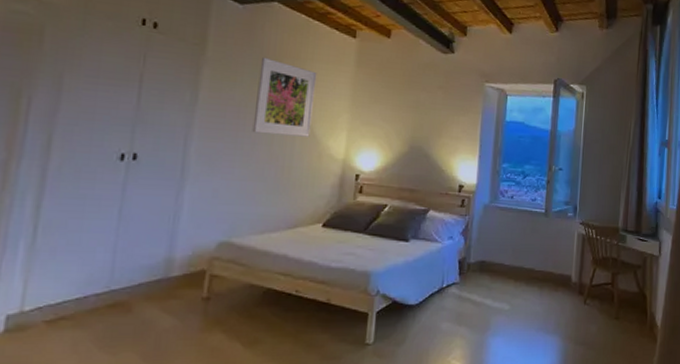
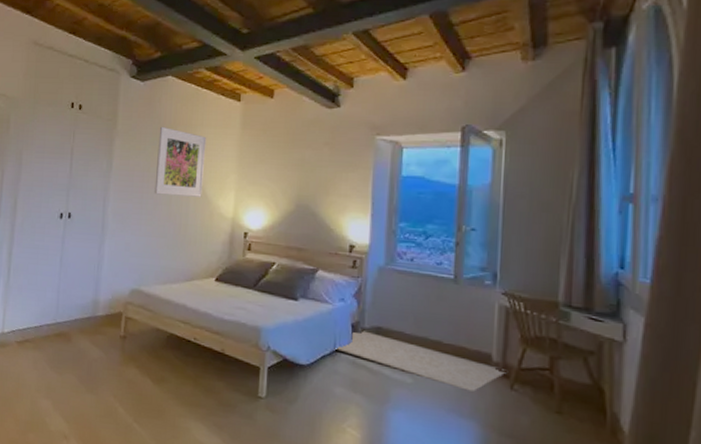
rug: none [442,264,582,310] -> present [334,329,507,391]

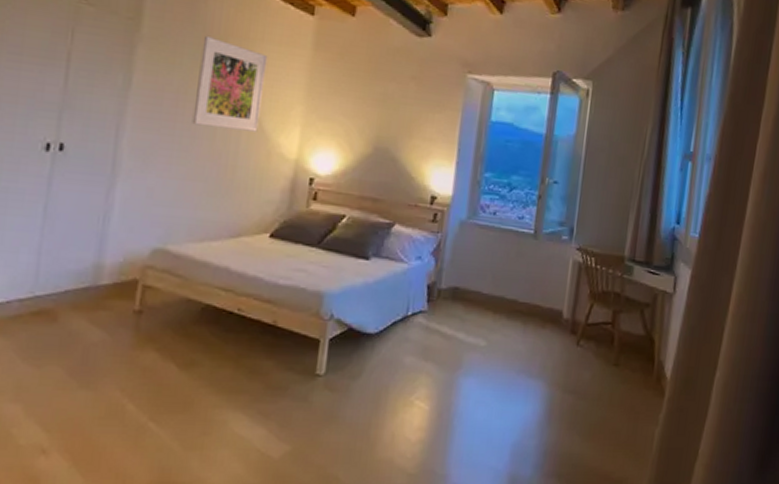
rug: present [334,329,507,391] -> none [406,290,575,350]

